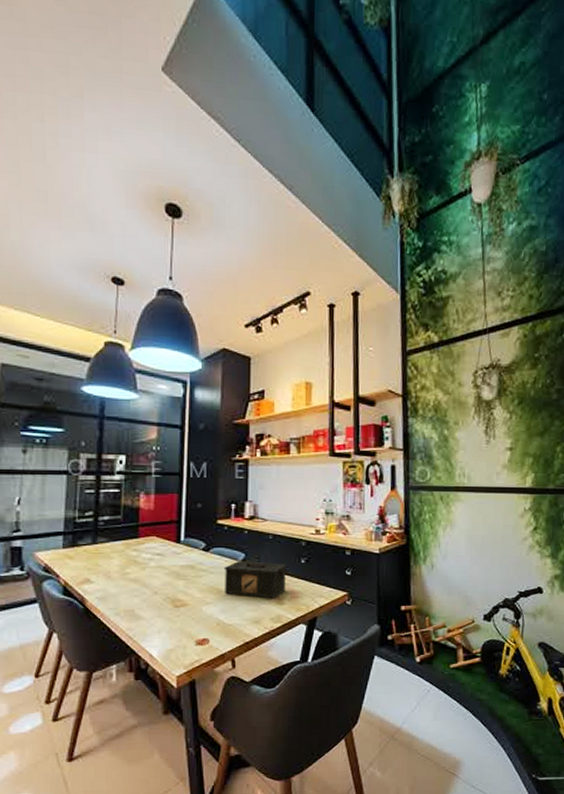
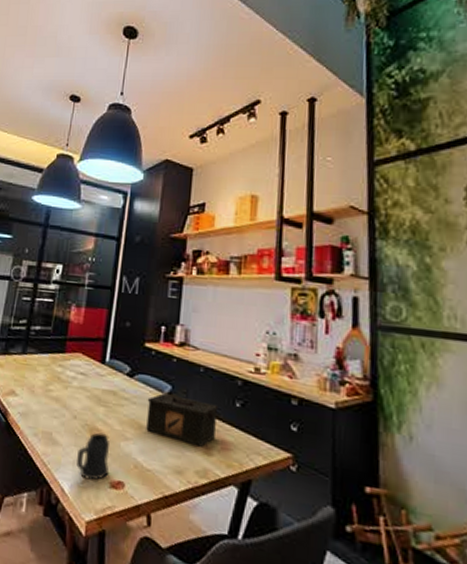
mug: none [162,602,193,642] -> present [77,432,111,480]

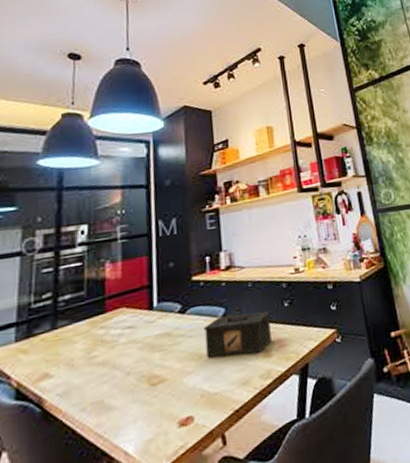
mug: present [77,432,111,480] -> none [137,377,175,431]

